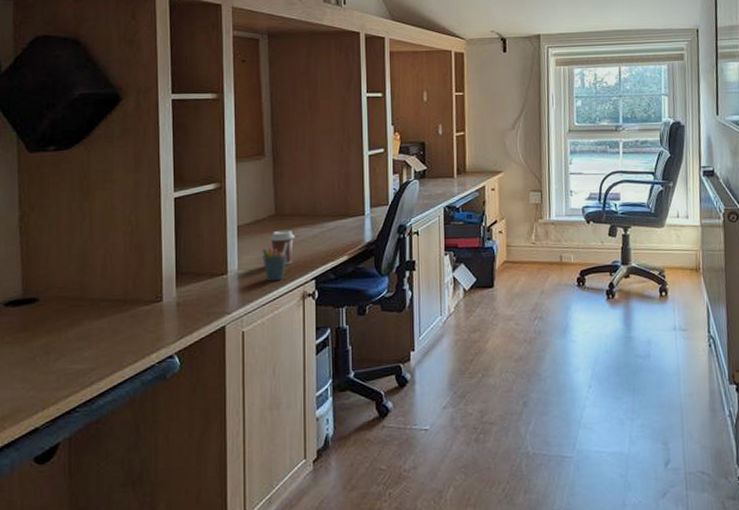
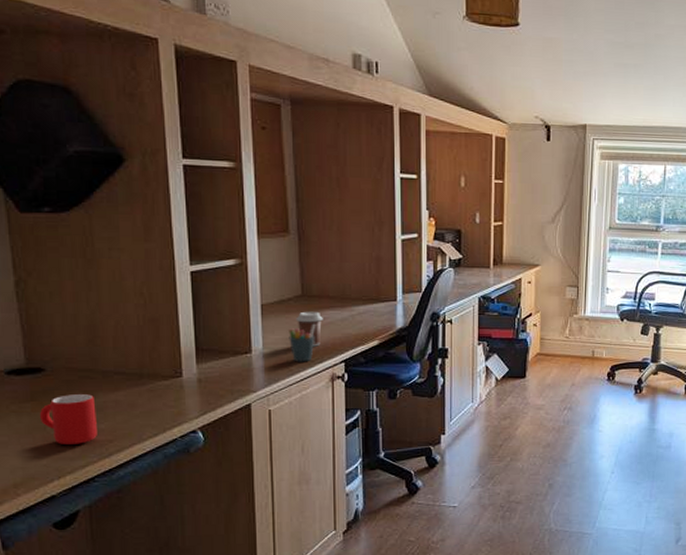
mug: none [30,322,82,375] -> present [39,394,97,445]

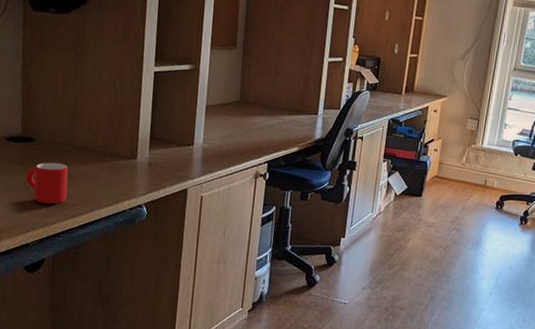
pen holder: present [289,324,315,362] -> none [225,127,247,159]
coffee cup: present [295,311,323,347] -> none [232,115,255,147]

